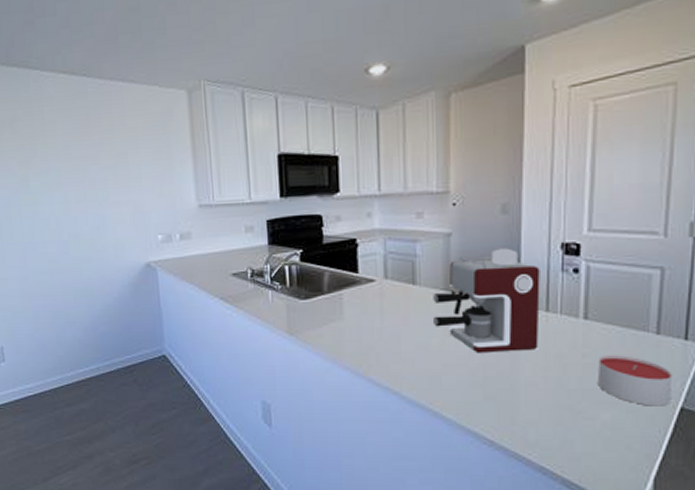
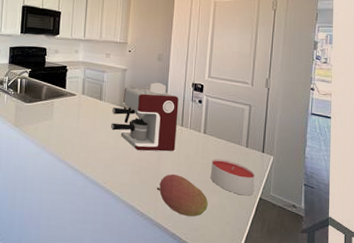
fruit: none [511,382,596,443] -> present [156,173,209,217]

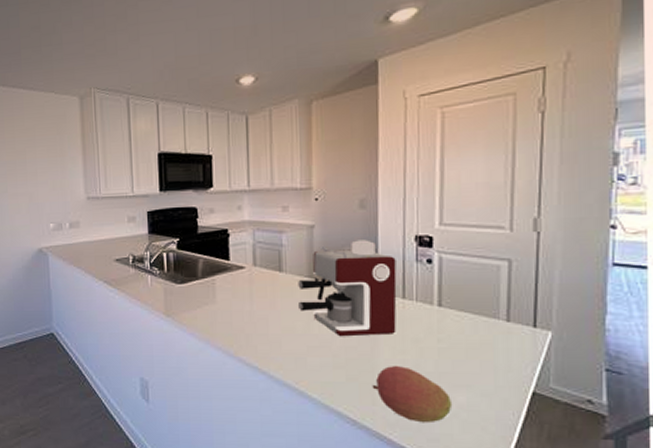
candle: present [211,159,255,196] -> none [453,341,524,390]

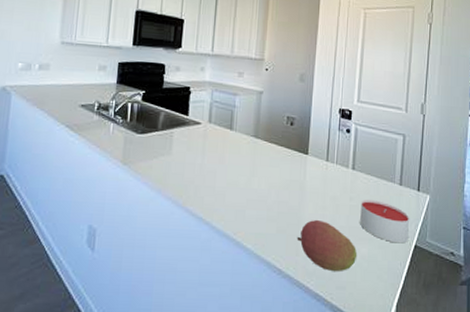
coffee maker: present [297,240,397,337] -> none [242,108,324,193]
candle: none [453,341,524,390] -> present [360,200,410,244]

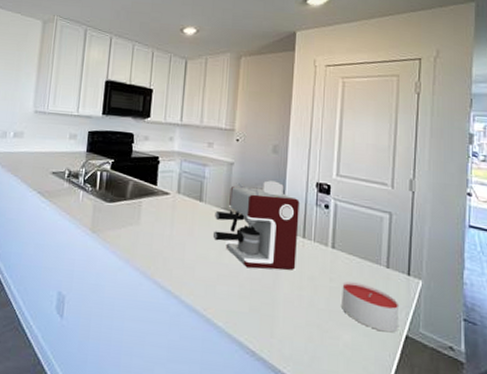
coffee maker: none [242,108,324,193] -> present [212,180,300,271]
fruit: present [297,219,358,272] -> none [271,299,340,359]

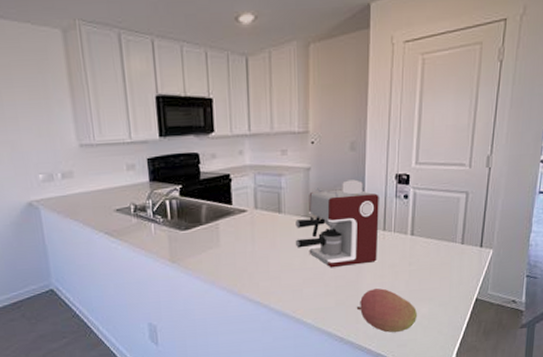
fruit: none [271,299,340,359] -> present [356,288,418,333]
candle: present [342,282,400,333] -> none [420,262,472,300]

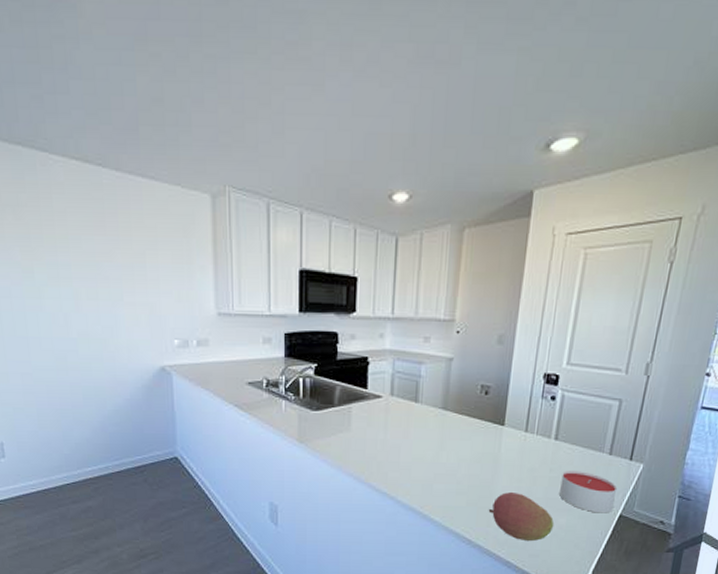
coffee maker: present [295,179,379,268] -> none [429,375,524,466]
candle: none [420,262,472,300] -> present [559,471,618,513]

